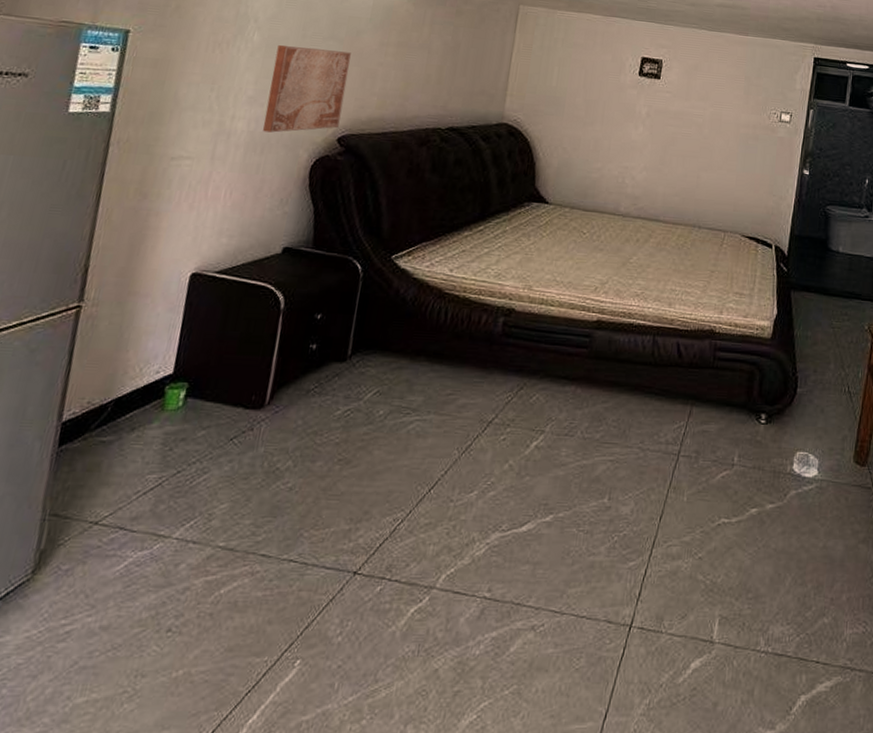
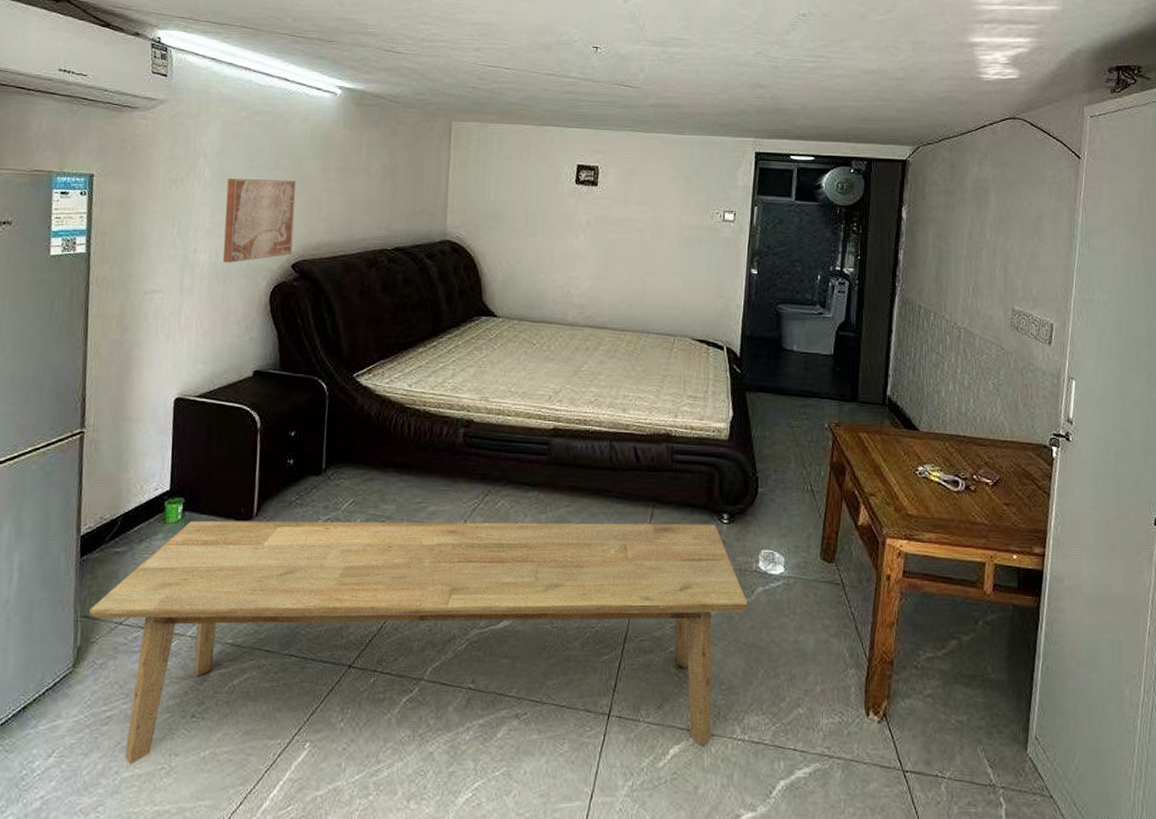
bench: none [60,408,781,689] -> present [89,520,749,766]

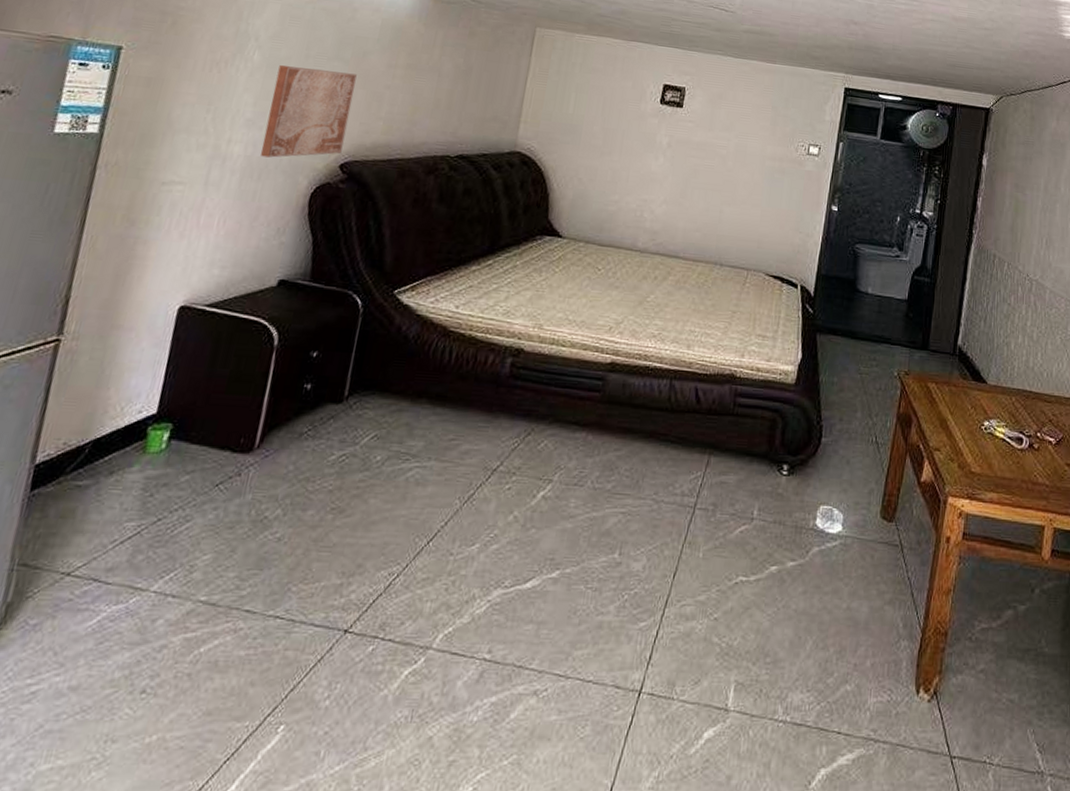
bench: present [89,520,749,766] -> none [30,451,802,755]

